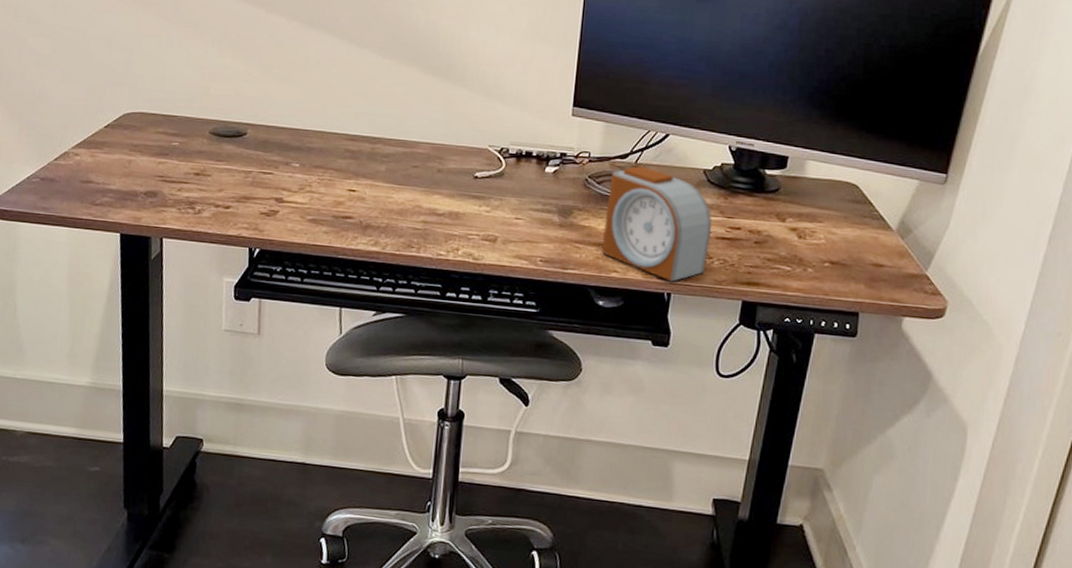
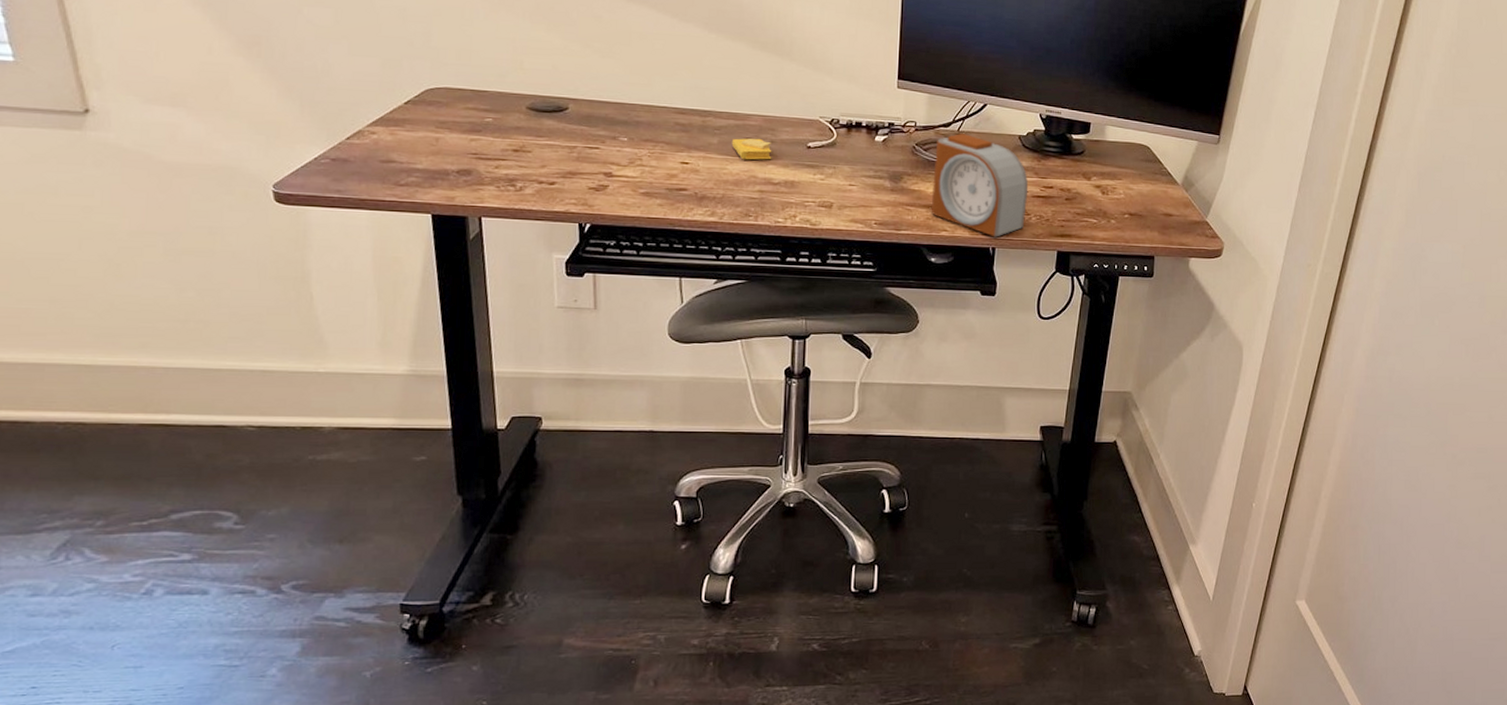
sticky notes: none [398,166,439,190] -> present [731,138,772,160]

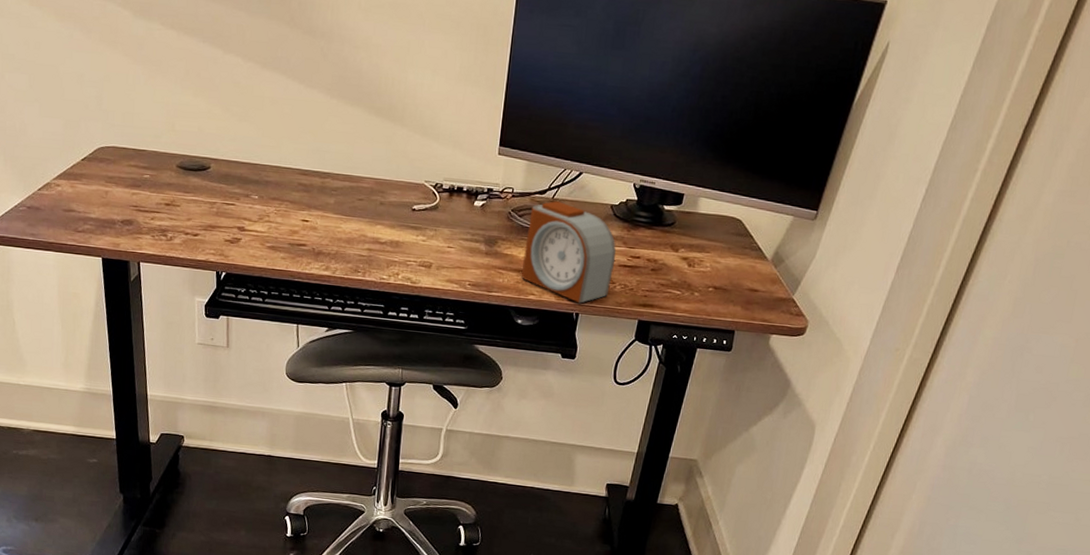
sticky notes: present [731,138,772,160] -> none [346,199,381,221]

